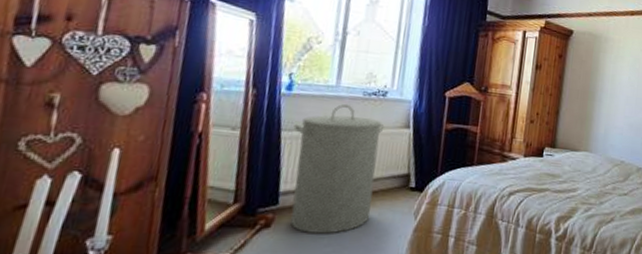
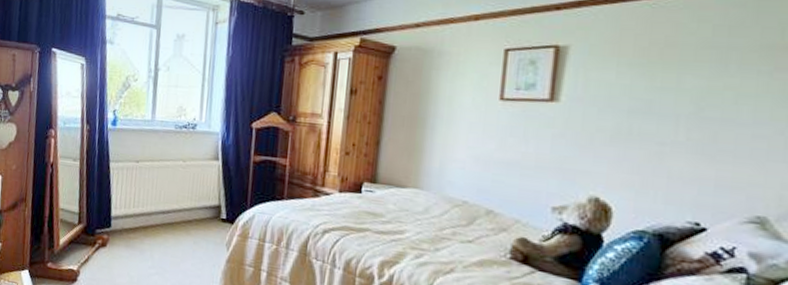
laundry hamper: present [290,104,385,235] -> none [119,137,195,258]

